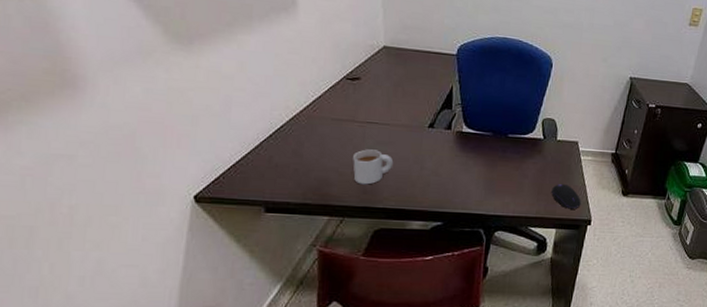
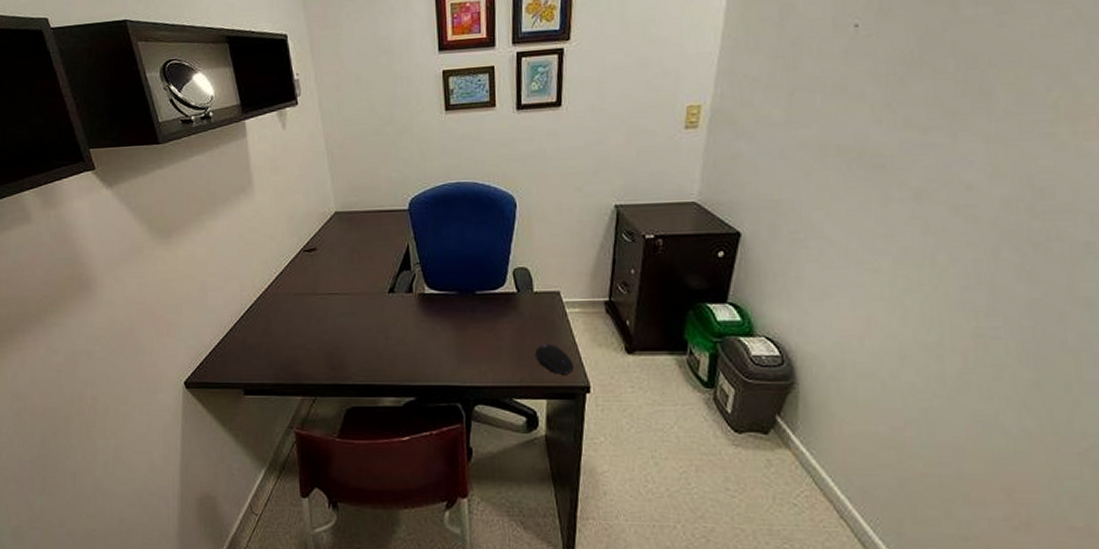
mug: present [353,149,394,185] -> none [318,322,358,360]

